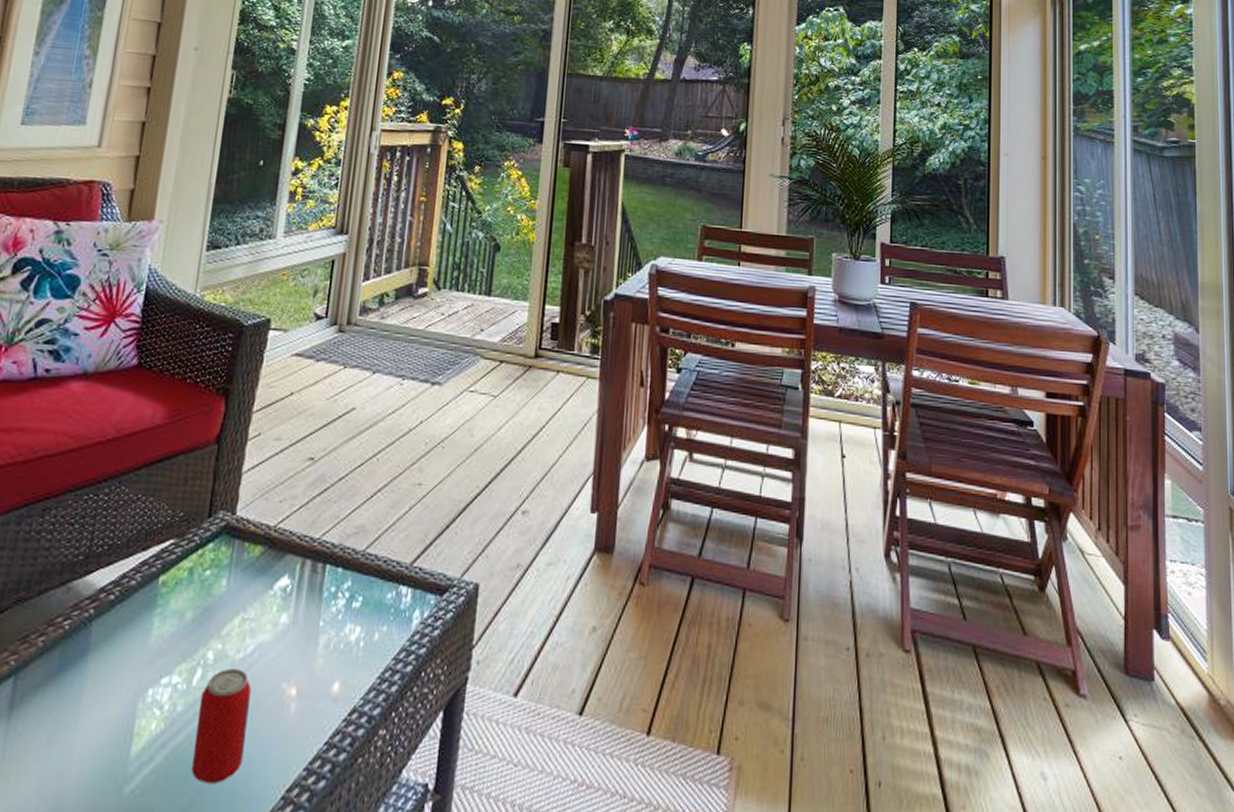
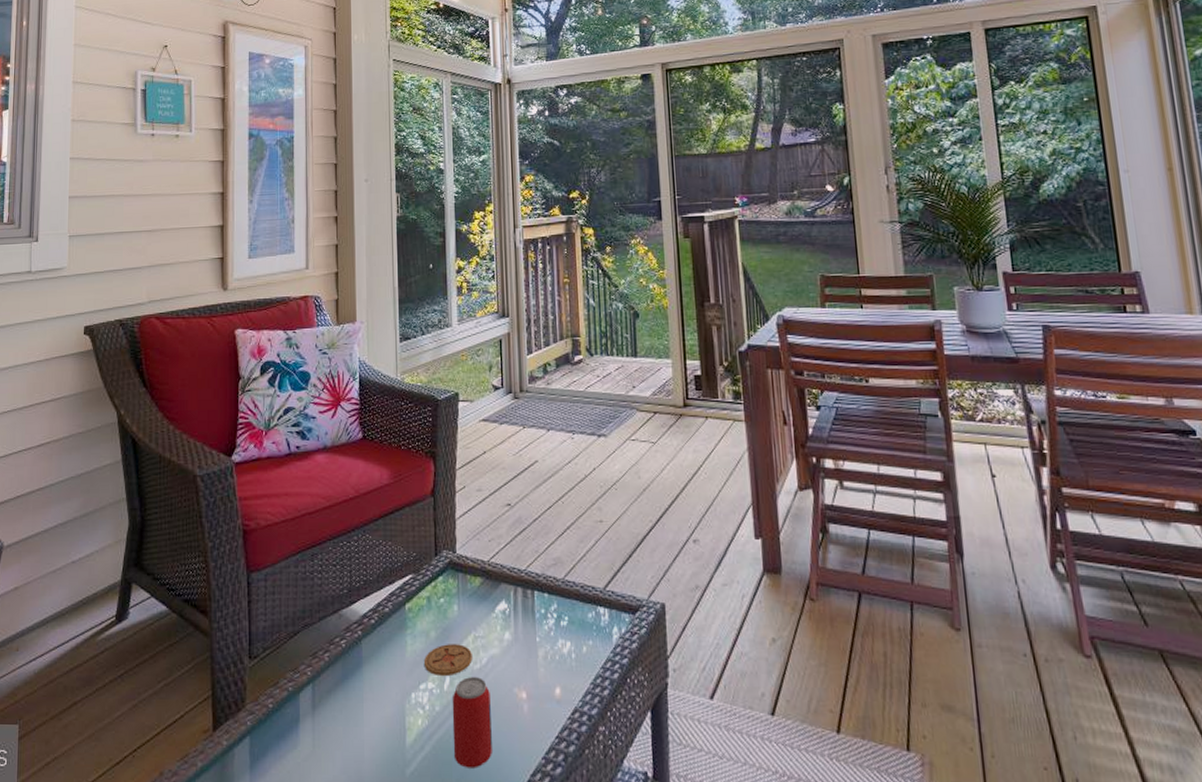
coaster: none [170,627,236,669] -> present [423,644,472,677]

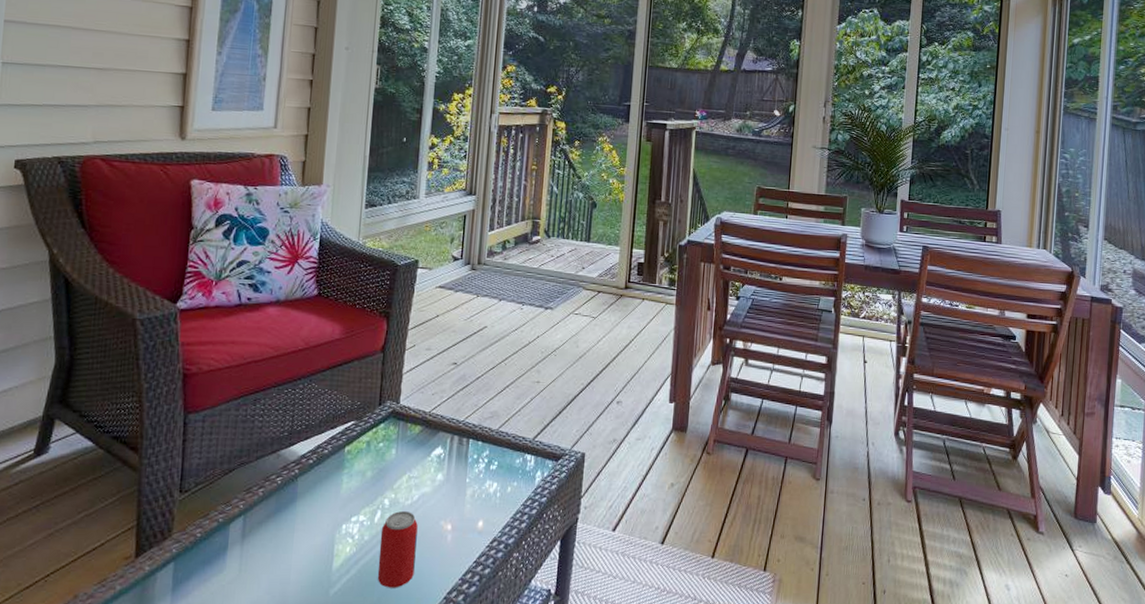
coaster: present [423,644,472,677] -> none [357,483,405,511]

